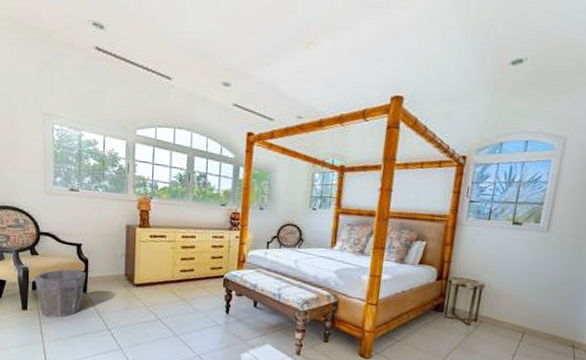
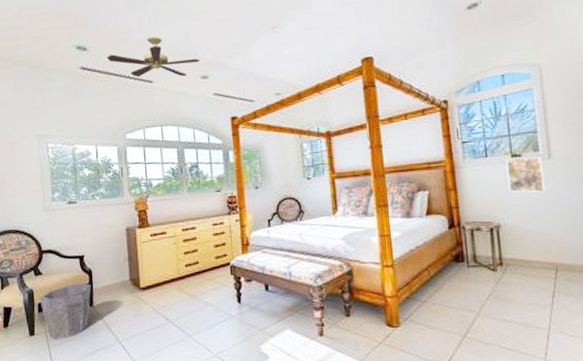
ceiling fan: none [125,27,224,80] -> present [107,36,199,78]
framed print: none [501,225,540,262] -> present [506,157,545,193]

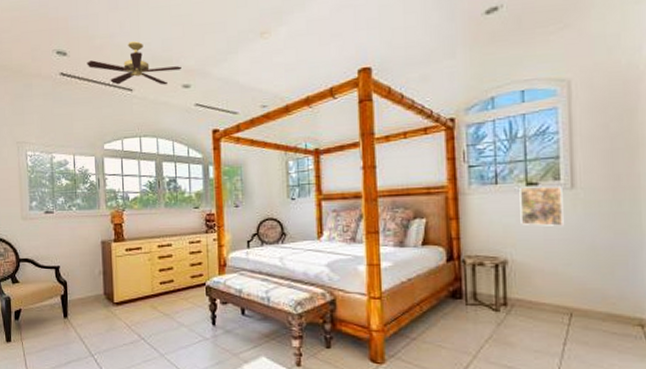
waste bin: present [39,282,92,341] -> none [15,293,66,349]

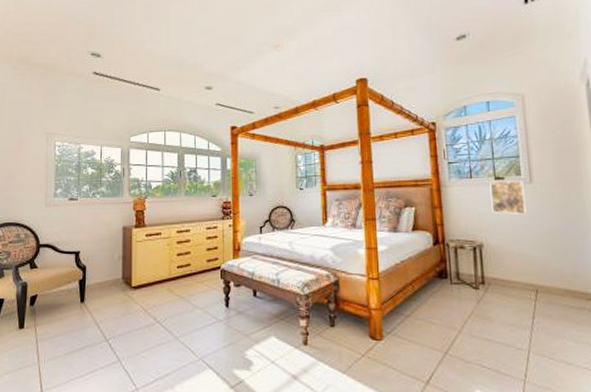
ceiling fan: present [87,41,181,85] -> none [119,48,205,87]

